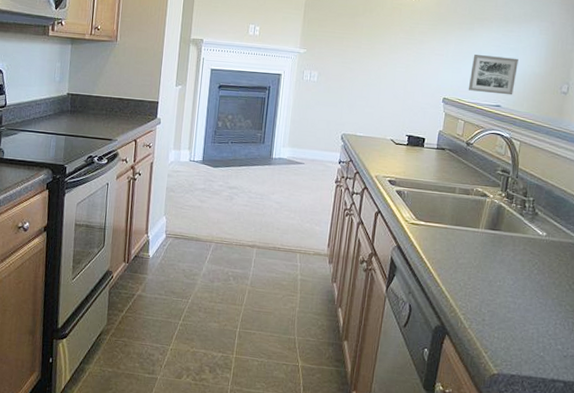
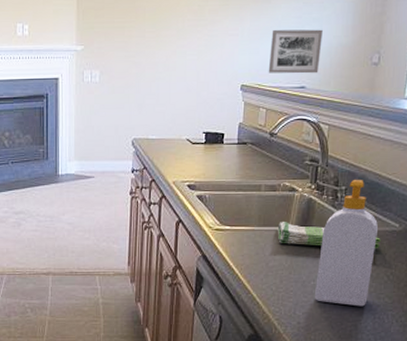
dish towel: none [468,223,564,258] -> present [277,222,381,248]
soap bottle: none [499,193,563,312] -> present [314,180,379,307]

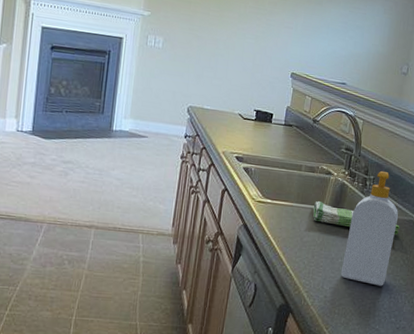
wall art: present [268,29,323,74] -> none [315,30,364,74]

